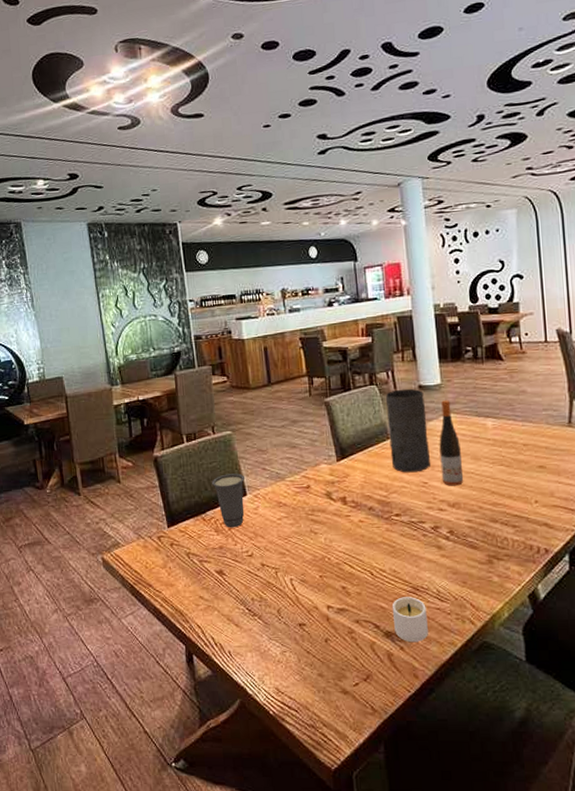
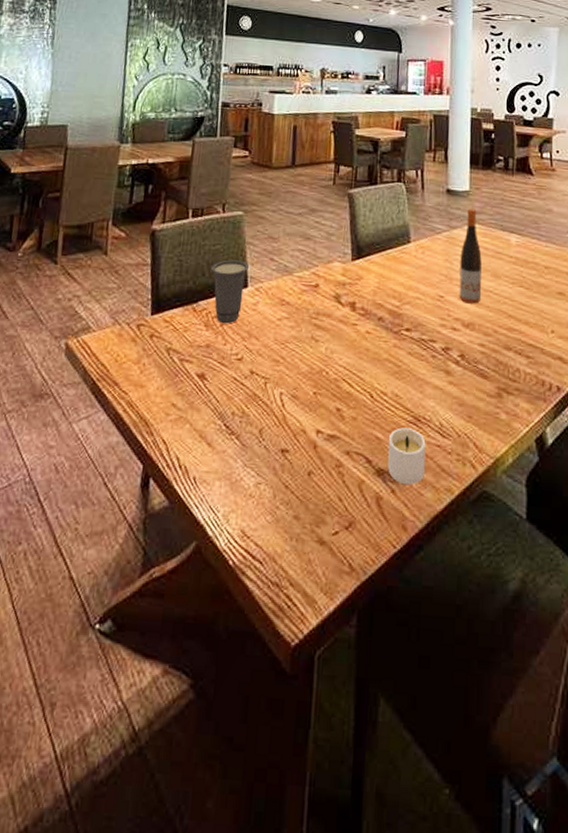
vase: present [385,388,430,473] -> none [409,190,451,284]

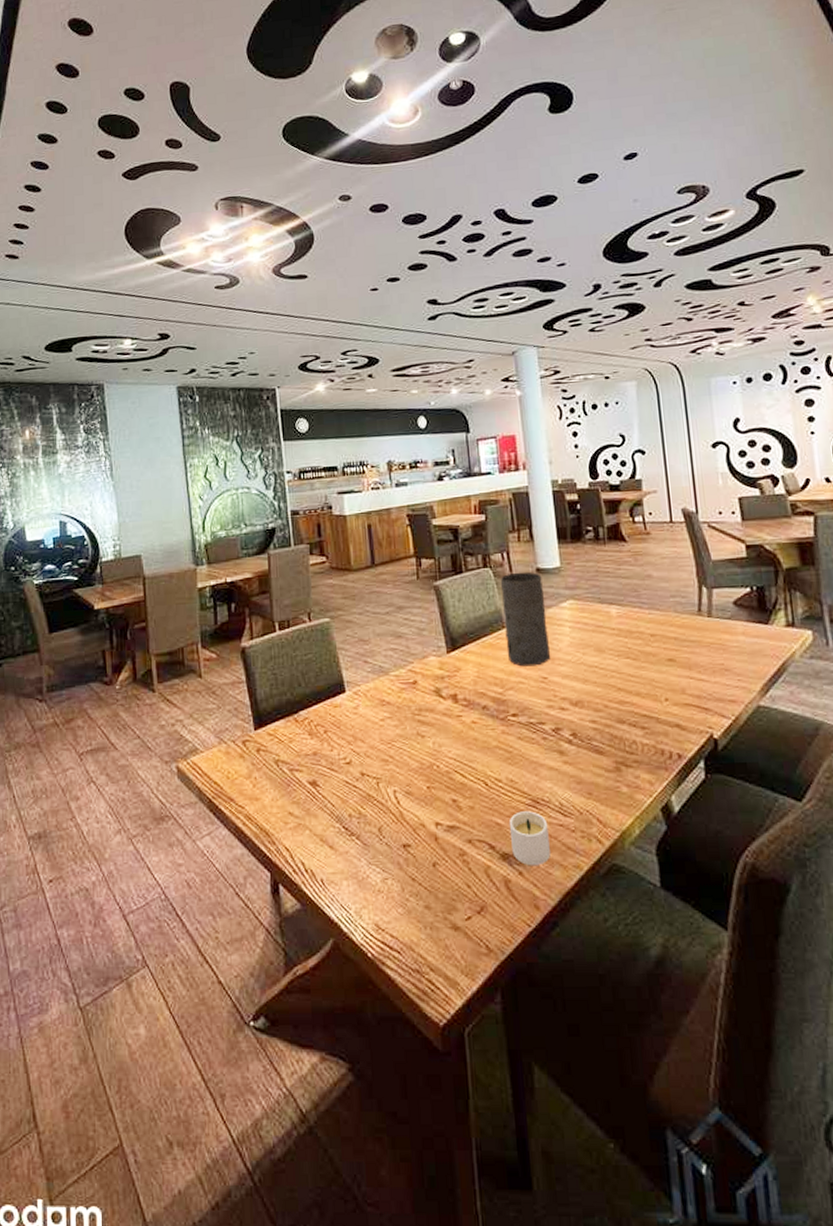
cup: present [210,259,249,324] -> none [305,667,343,731]
vase: none [409,190,451,284] -> present [500,571,550,667]
wine bottle: present [459,208,482,304] -> none [559,585,587,682]

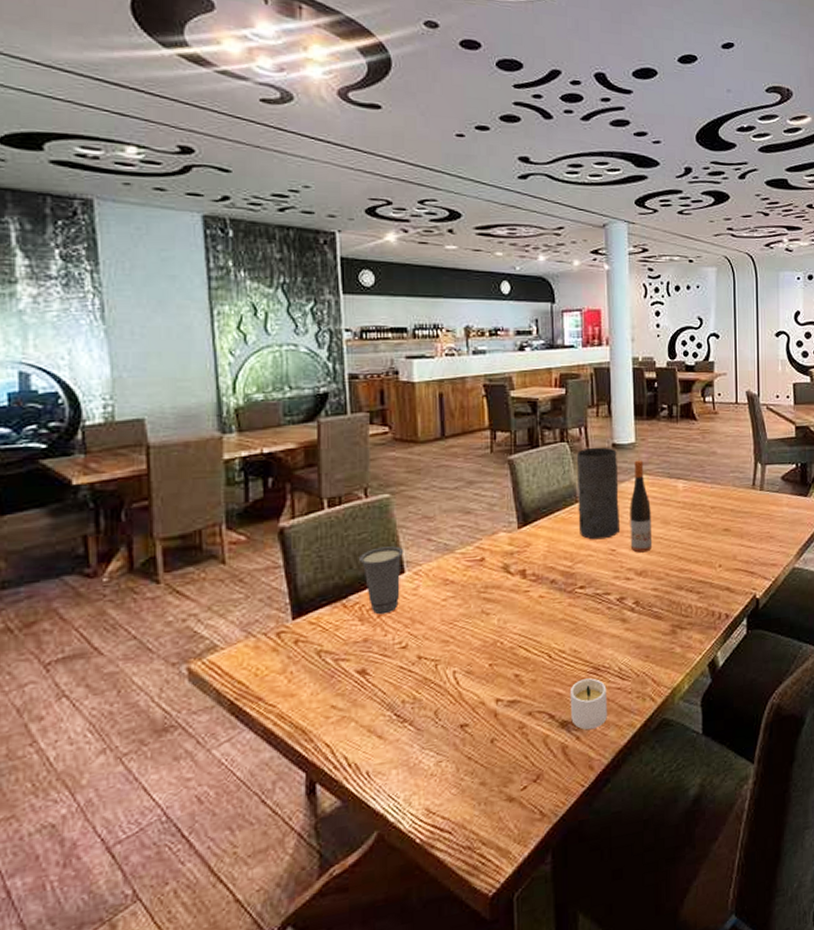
cup: none [305,667,343,731] -> present [358,546,403,615]
wine bottle: none [559,585,587,682] -> present [630,460,653,553]

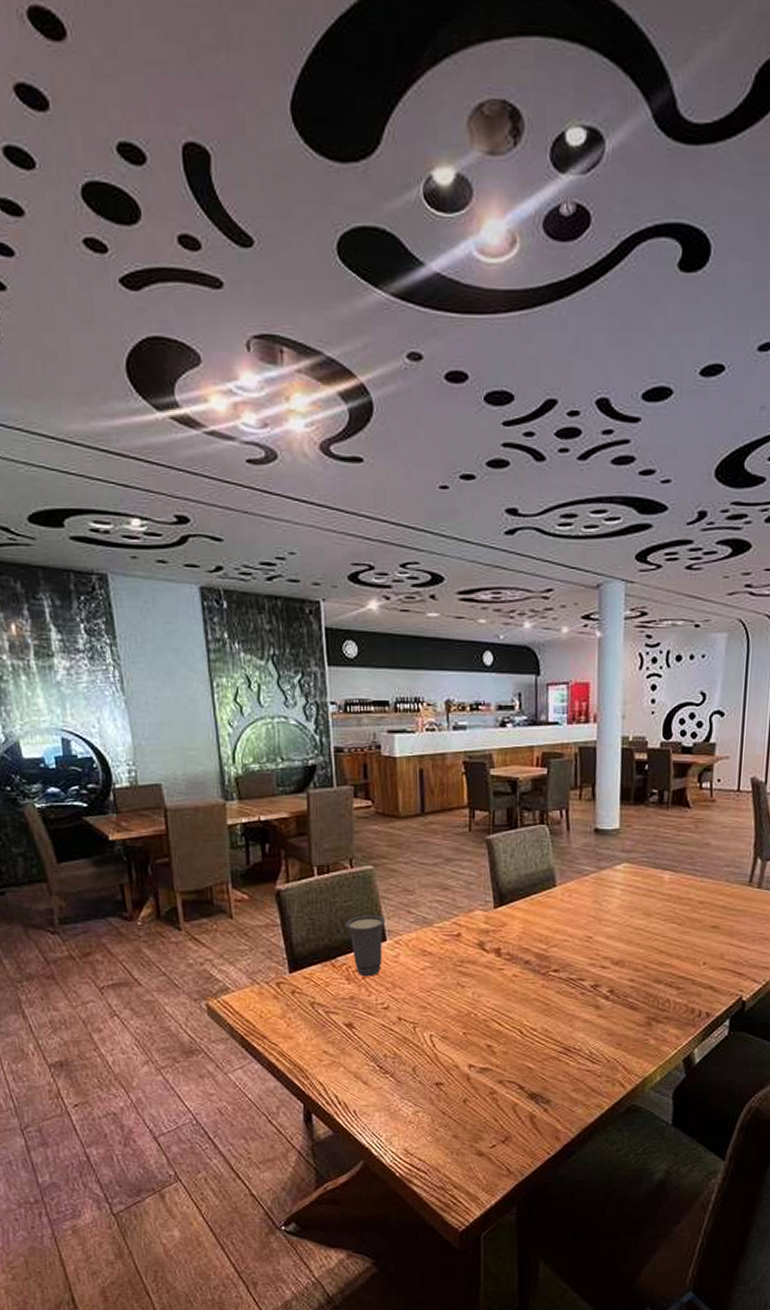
candle: present [569,678,607,730] -> none [539,1057,576,1105]
vase: present [576,447,619,540] -> none [555,831,600,926]
wine bottle: present [630,460,653,553] -> none [608,847,633,943]

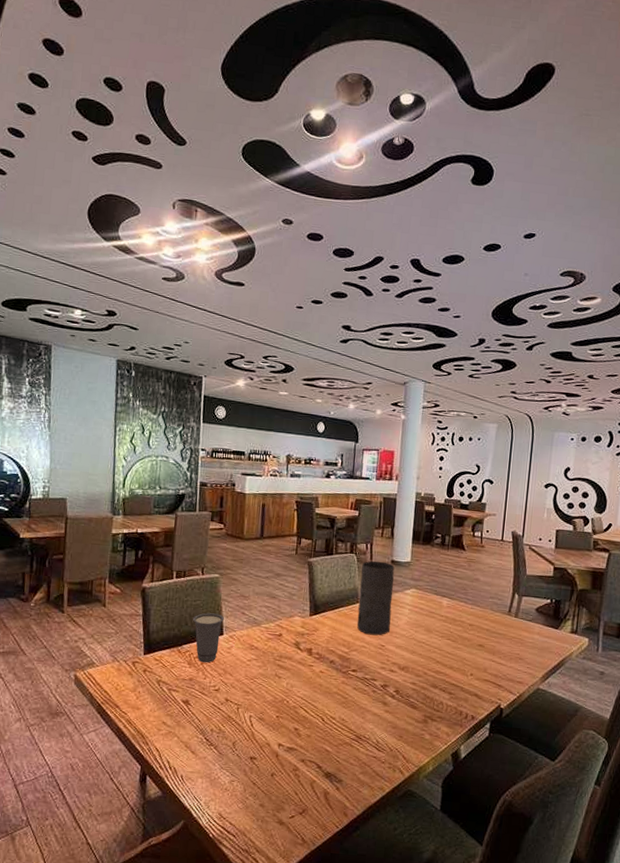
vase: none [555,831,600,926] -> present [357,560,395,636]

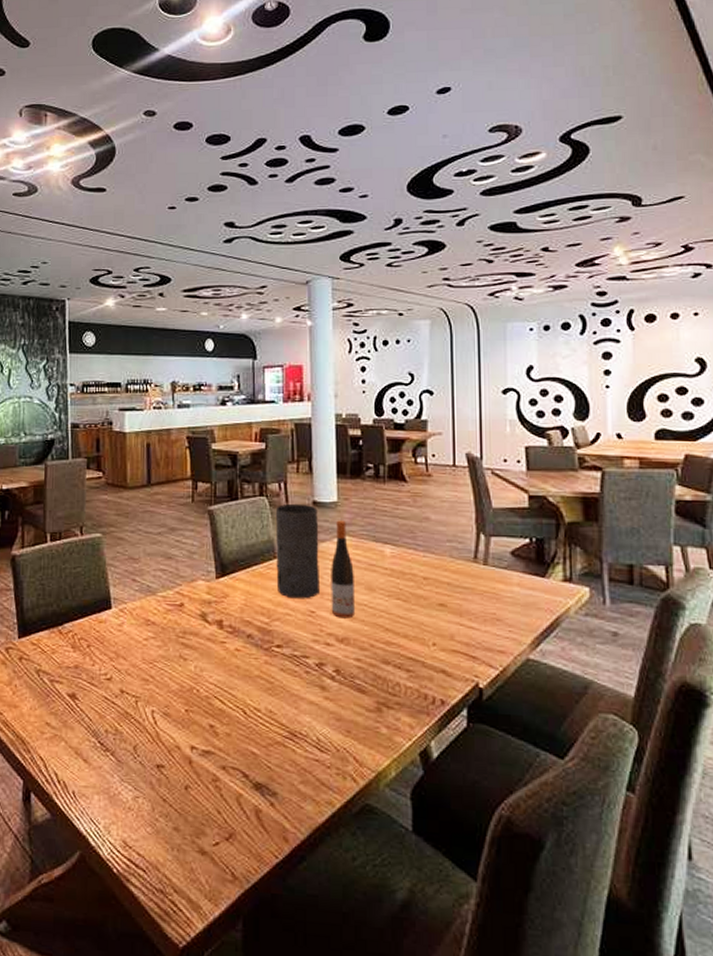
cup: present [192,612,224,663] -> none [73,582,111,645]
wine bottle: none [397,576,418,652] -> present [331,520,356,619]

